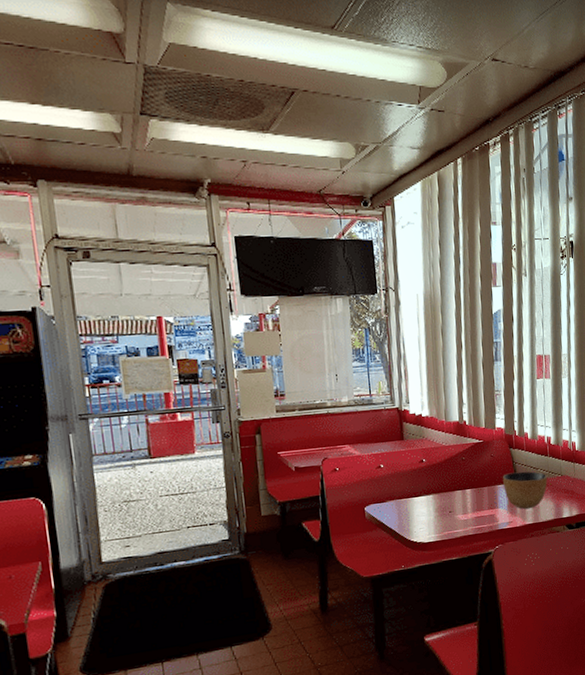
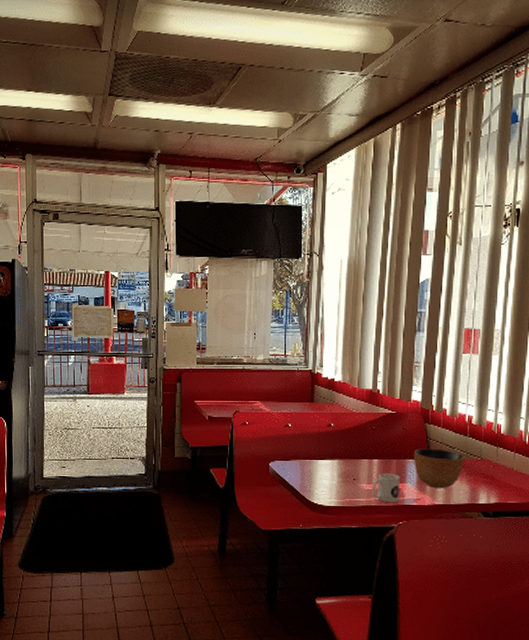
mug: none [467,501,494,530] -> present [372,473,400,502]

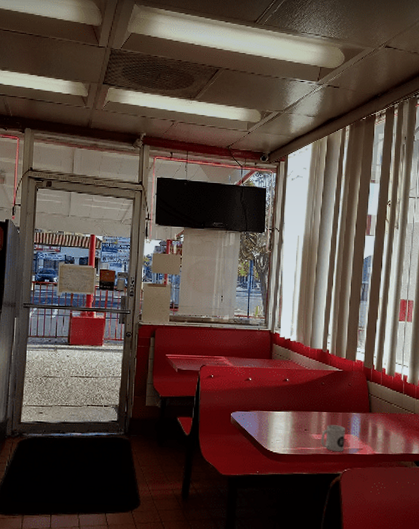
bowl: present [414,448,464,488] -> none [358,403,400,439]

